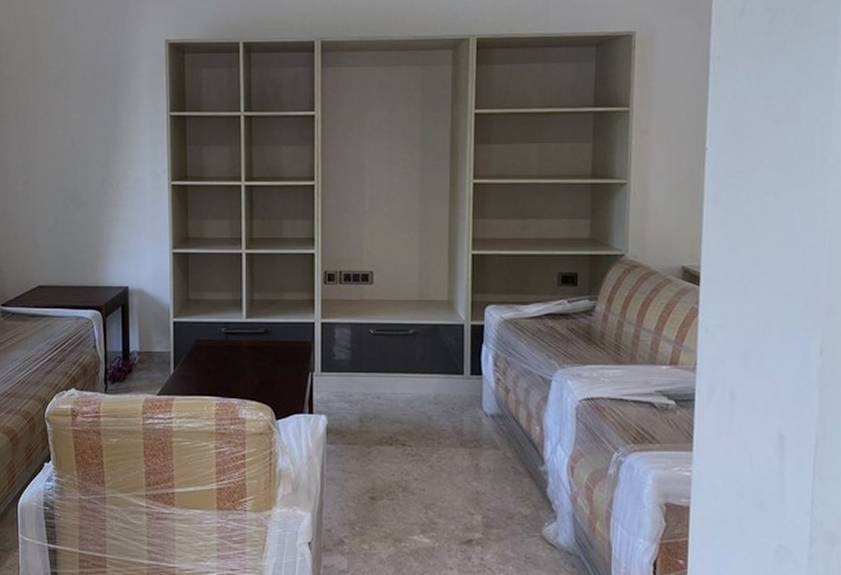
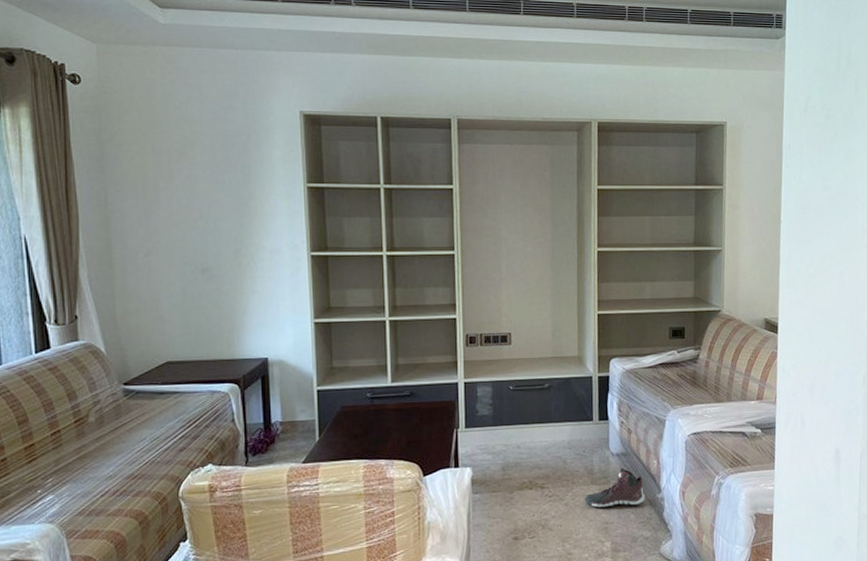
sneaker: none [451,431,525,477] -> present [584,467,646,508]

